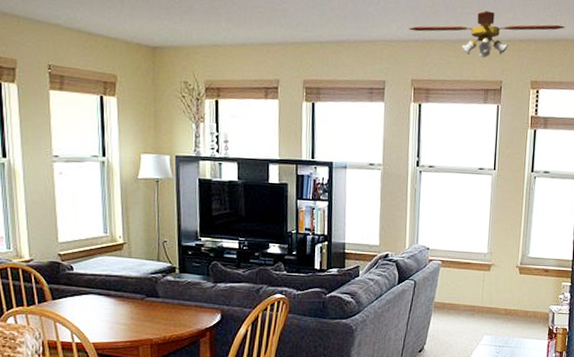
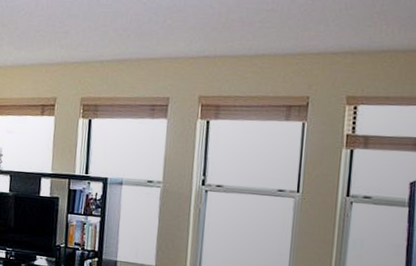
ceiling fan: present [408,10,565,58] -> none [197,24,393,73]

